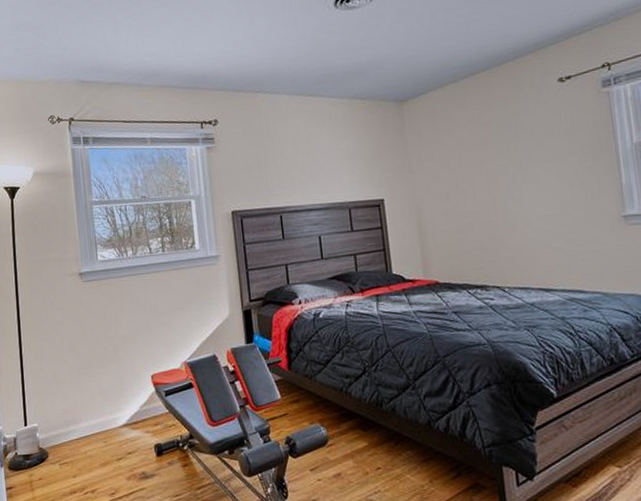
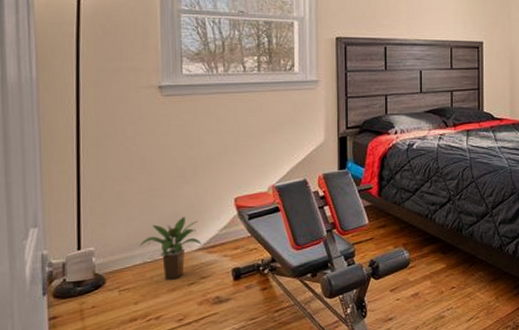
potted plant: none [73,394,125,455] -> present [139,217,201,280]

